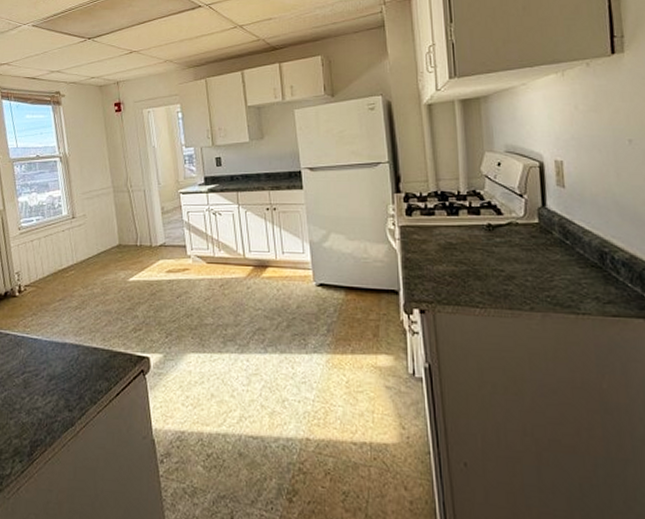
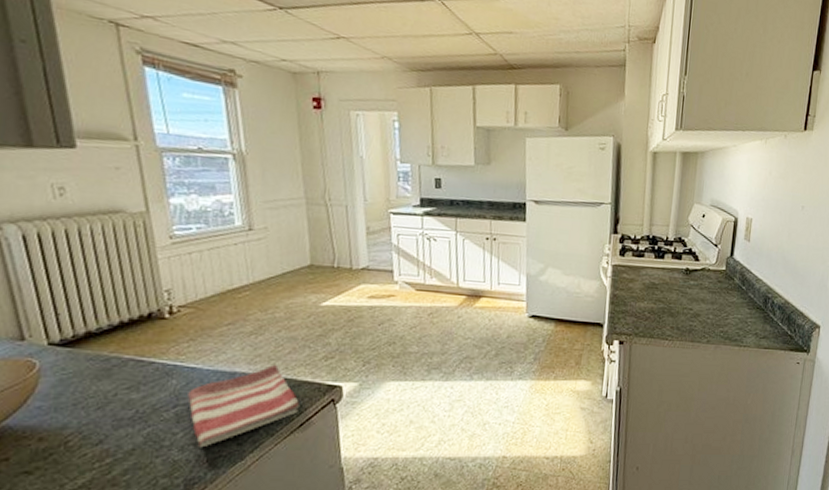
dish towel: none [32,335,116,412] -> present [187,364,301,448]

